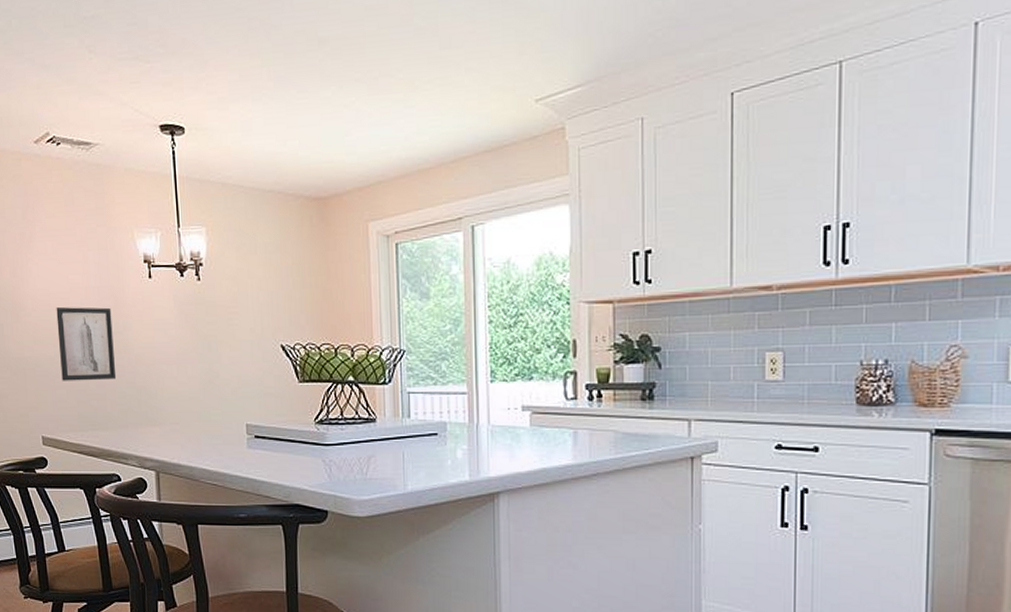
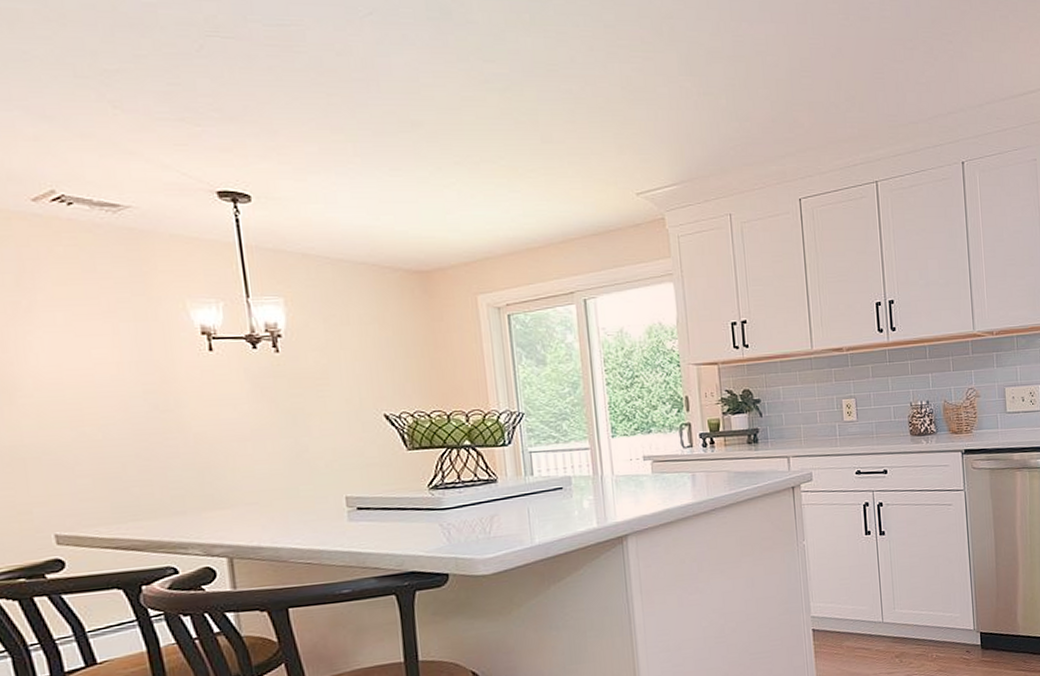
wall art: present [56,307,117,381] -> none [72,383,168,469]

